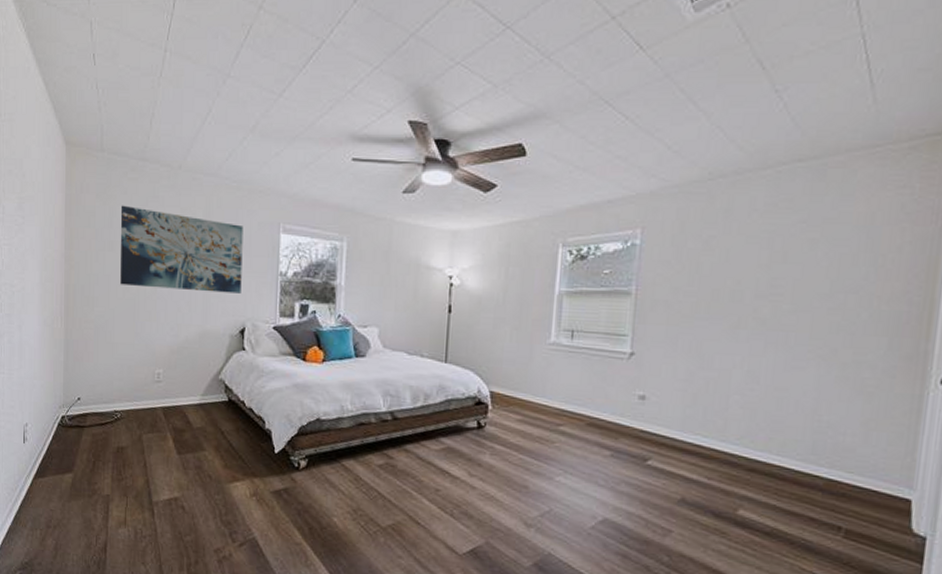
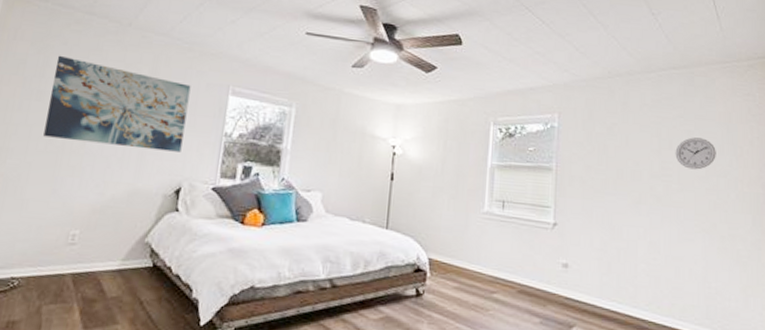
wall clock: none [790,246,848,286] -> present [675,137,716,170]

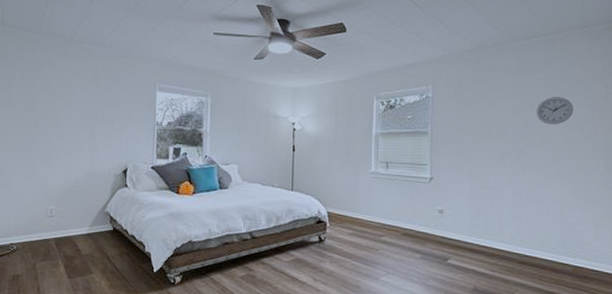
wall art: present [43,55,191,152] -> none [18,69,125,140]

